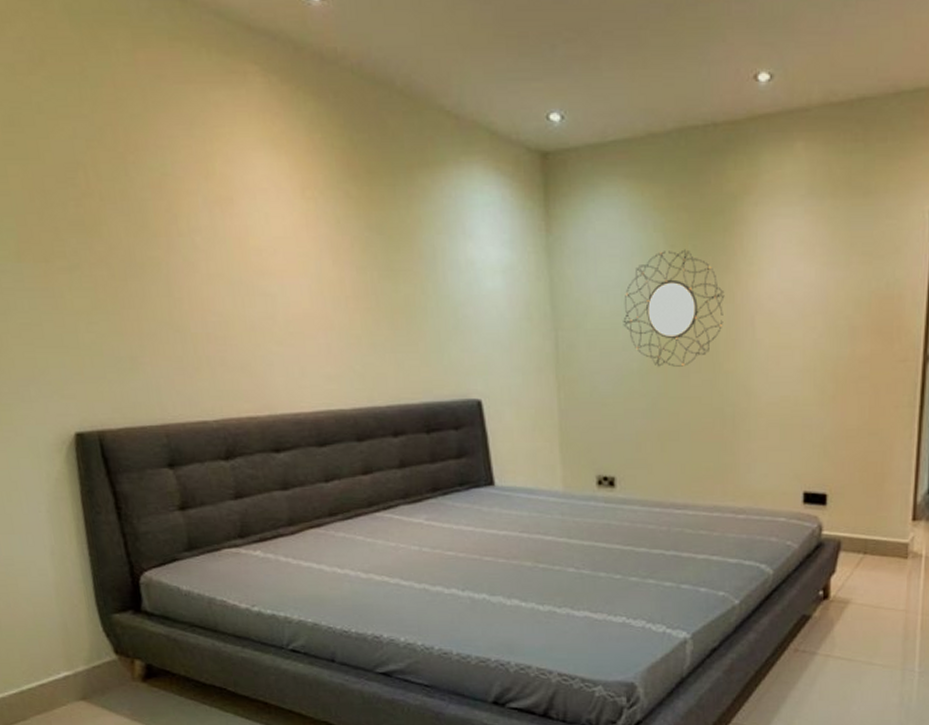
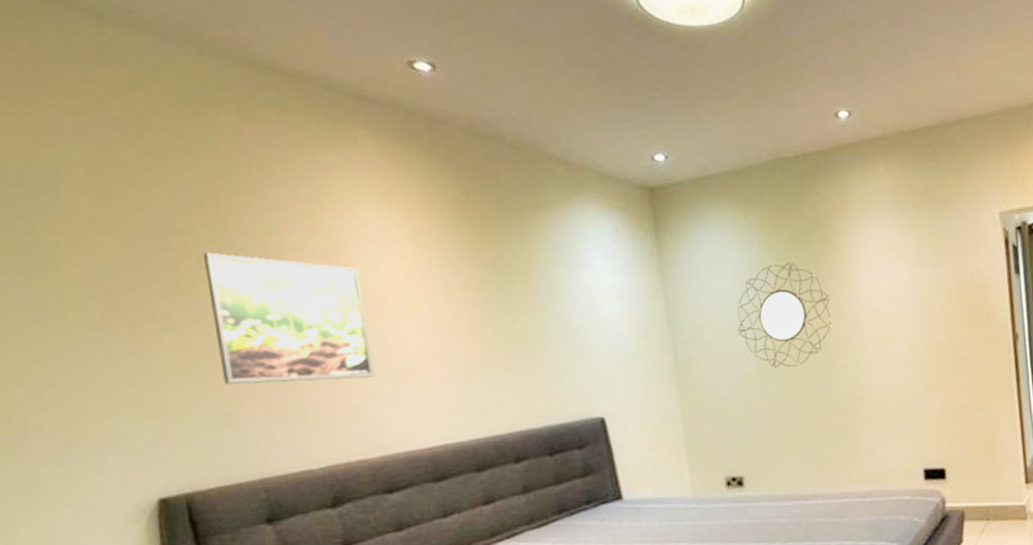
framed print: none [105,191,264,335] -> present [204,252,375,385]

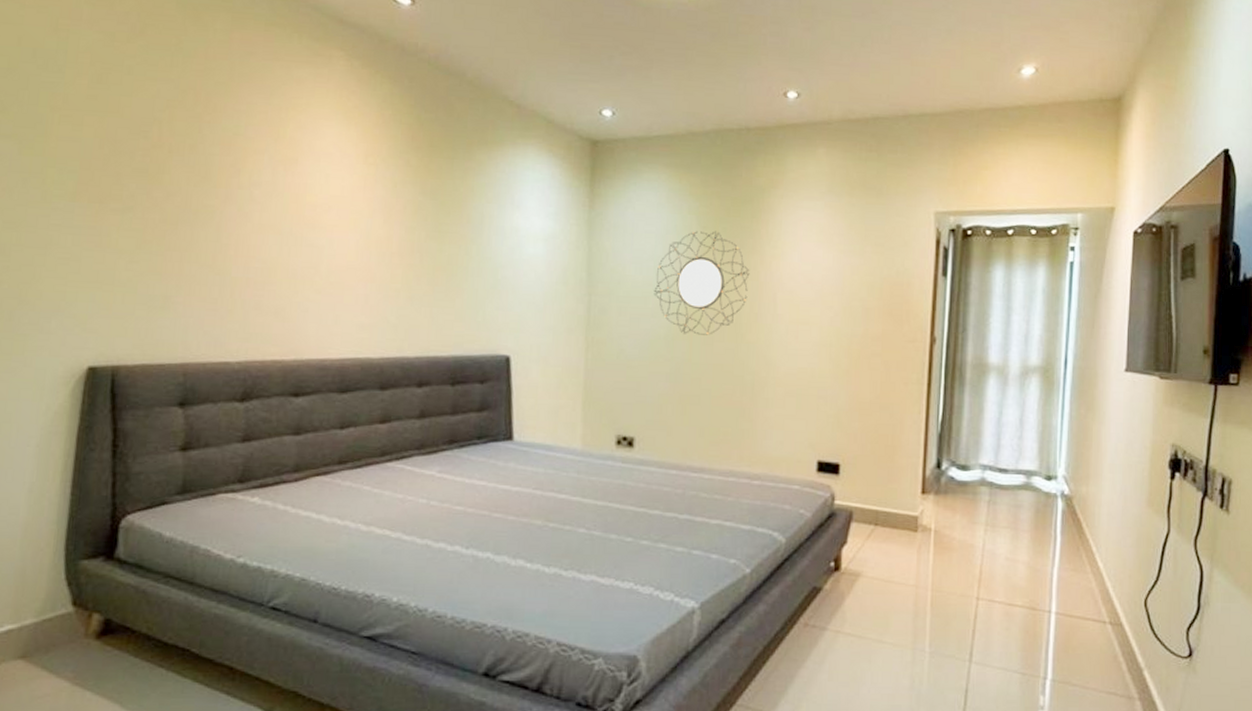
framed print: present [204,252,375,385] -> none [168,144,309,283]

